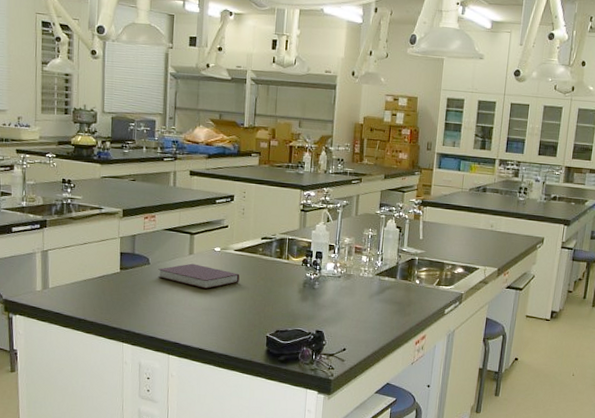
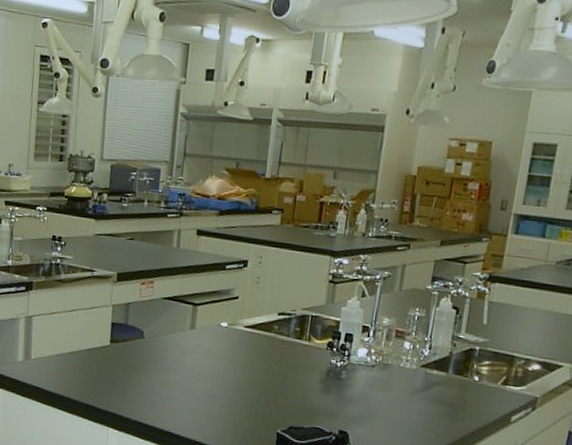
notebook: present [158,263,240,289] -> none [152,339,249,371]

